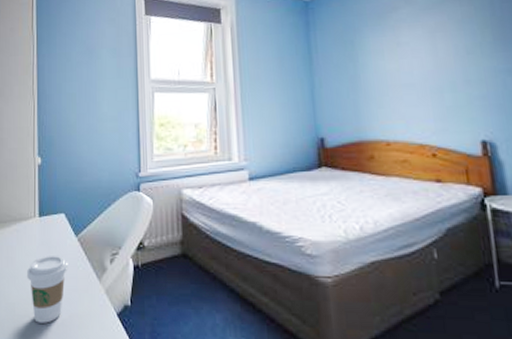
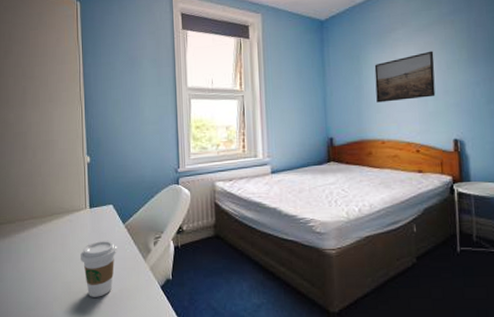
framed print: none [373,32,454,96] -> present [374,51,436,103]

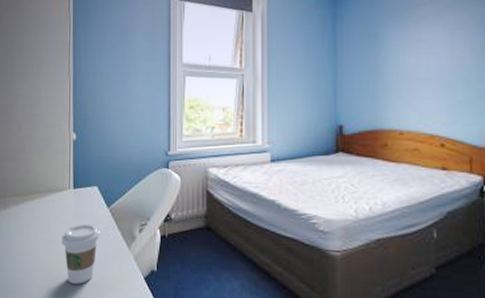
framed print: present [374,51,436,103] -> none [394,30,467,88]

